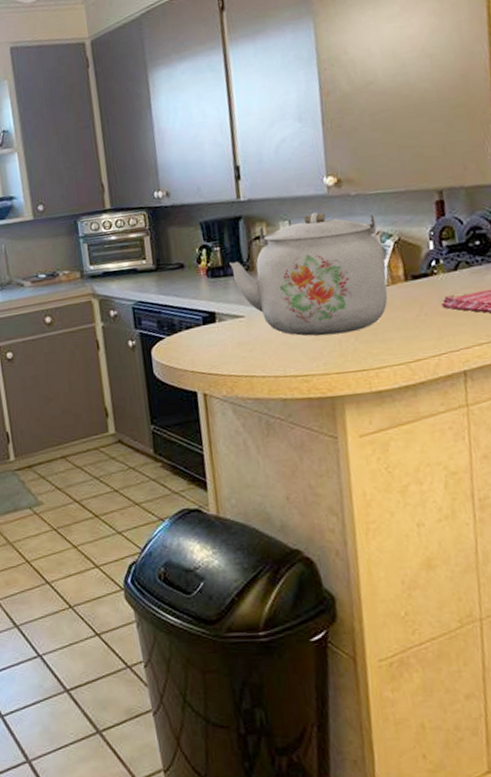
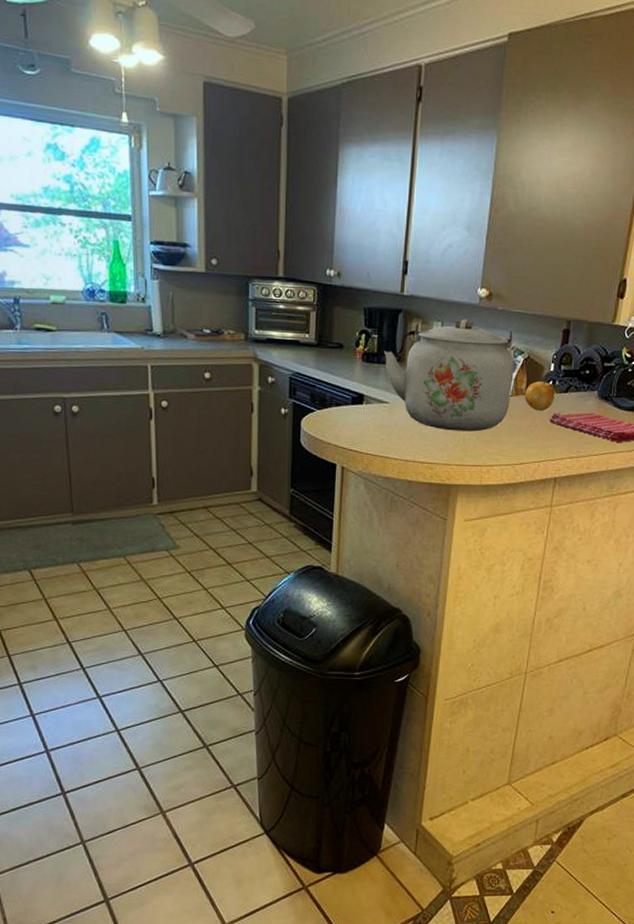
fruit: none [403,263,442,298] -> present [524,381,555,411]

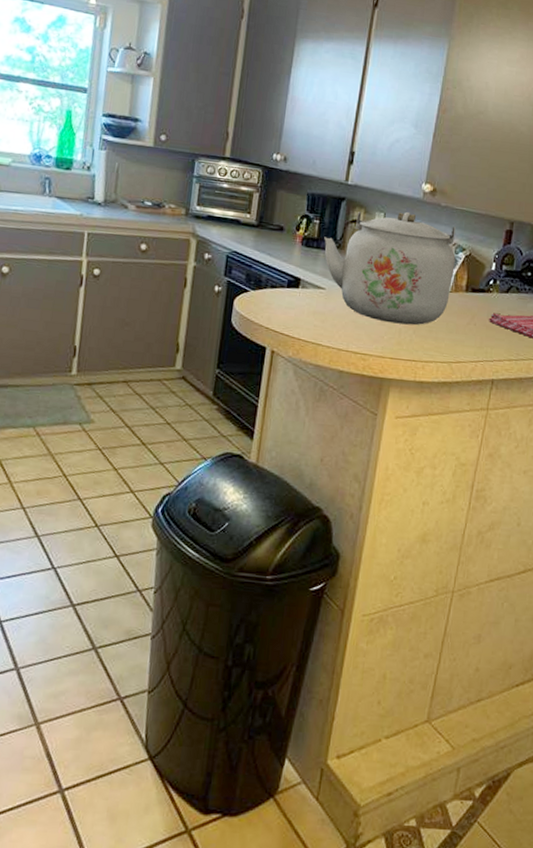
fruit: present [524,381,555,411] -> none [464,279,495,310]

